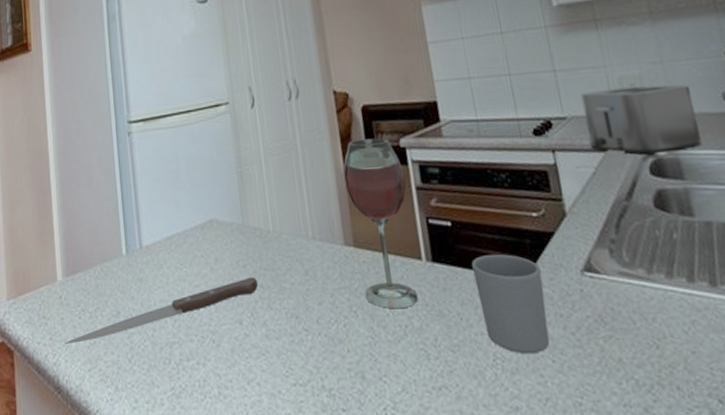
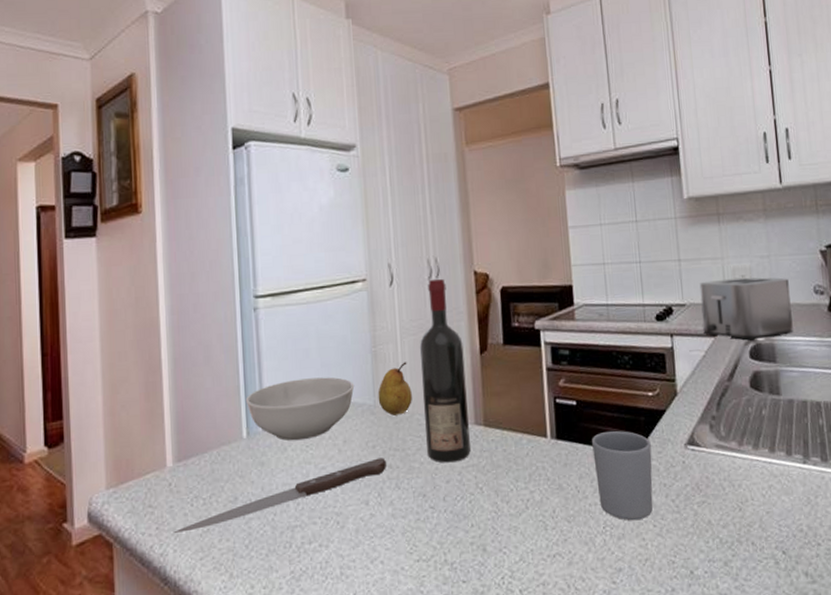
bowl: none [123,197,223,259] -> present [245,377,355,441]
fruit: none [245,181,280,235] -> present [377,362,412,416]
wine bottle: none [283,99,342,284] -> present [419,278,471,463]
wineglass: present [343,138,418,309] -> none [479,320,541,485]

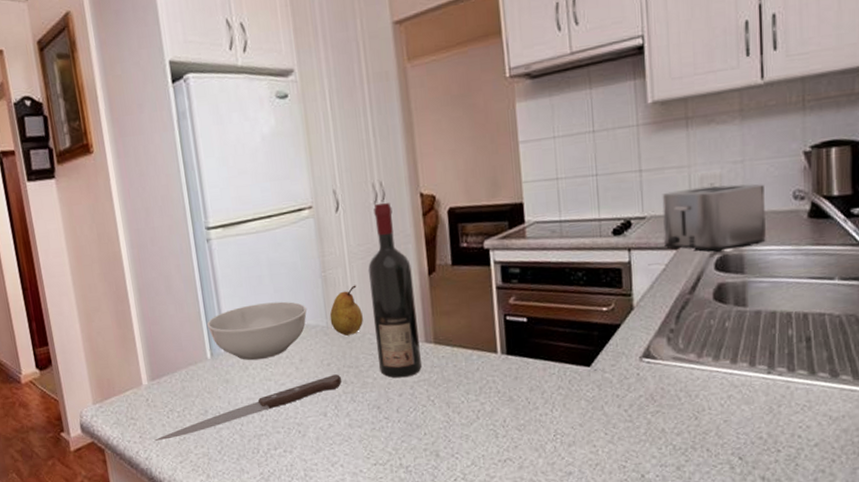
mug: present [592,430,653,521] -> none [543,345,605,429]

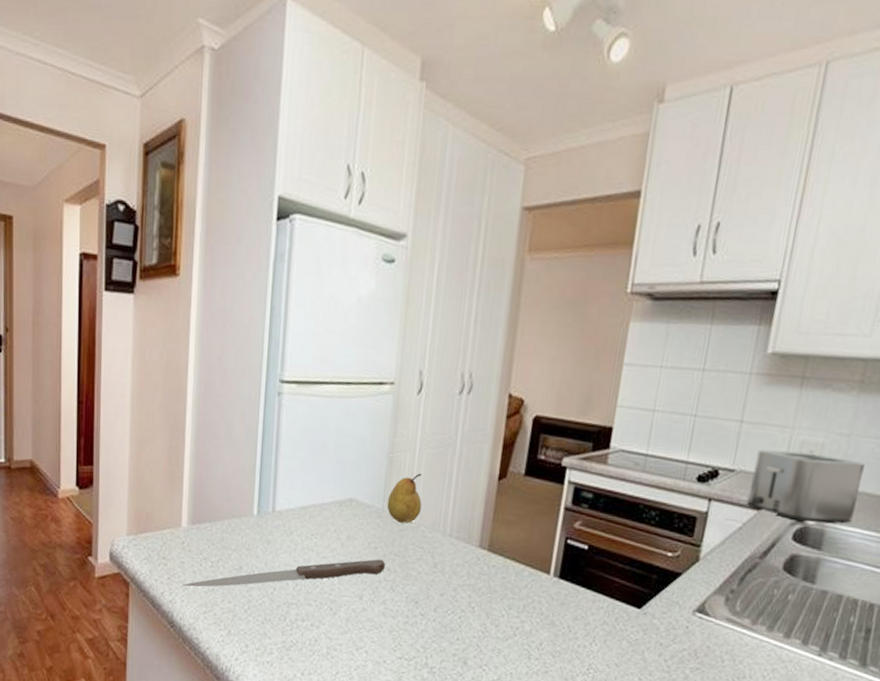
bowl: present [206,301,307,361] -> none [259,469,366,528]
wine bottle: present [367,202,422,378] -> none [426,394,483,579]

